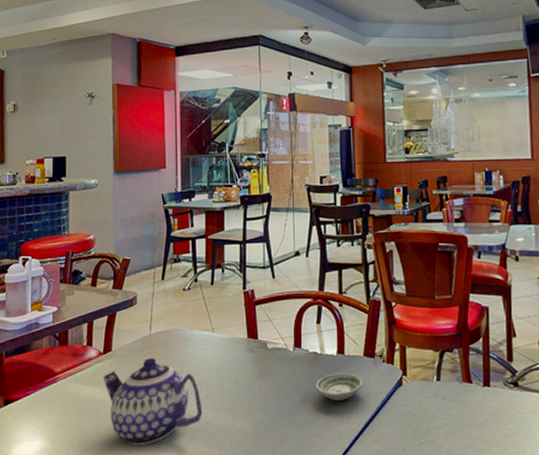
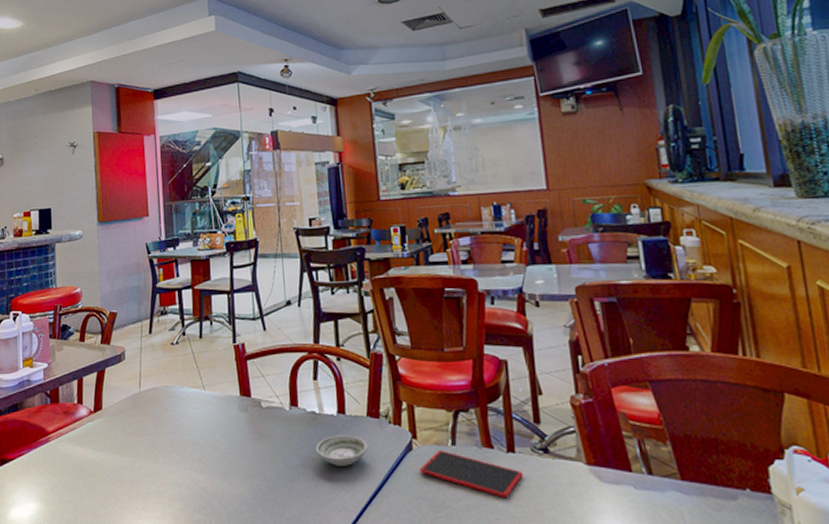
teapot: present [103,357,203,445] -> none [94,416,197,511]
smartphone: none [407,384,496,426] -> present [419,449,524,499]

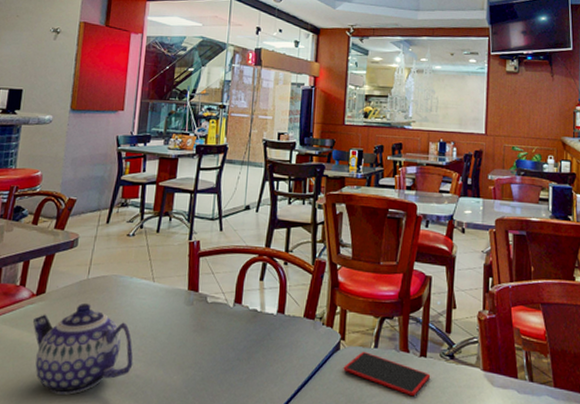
teapot: none [94,416,197,511] -> present [32,302,133,395]
saucer: present [316,435,368,466] -> none [252,332,301,361]

